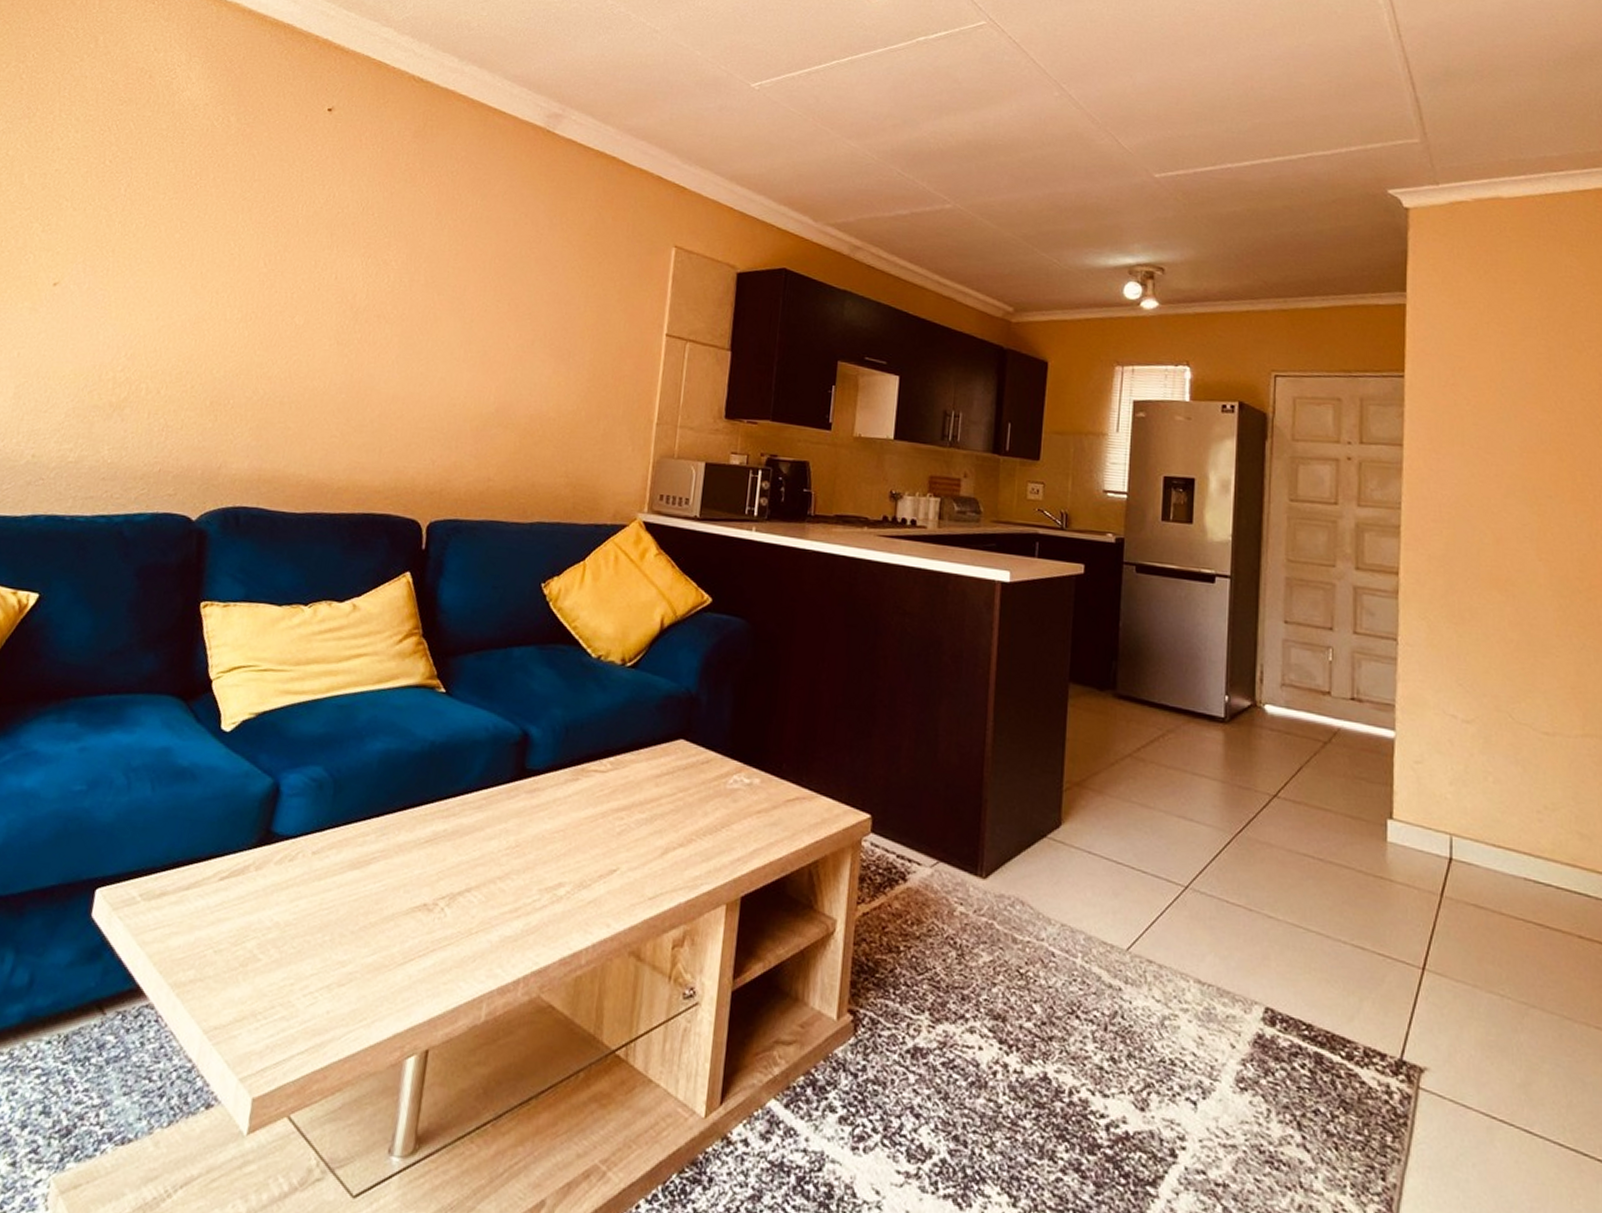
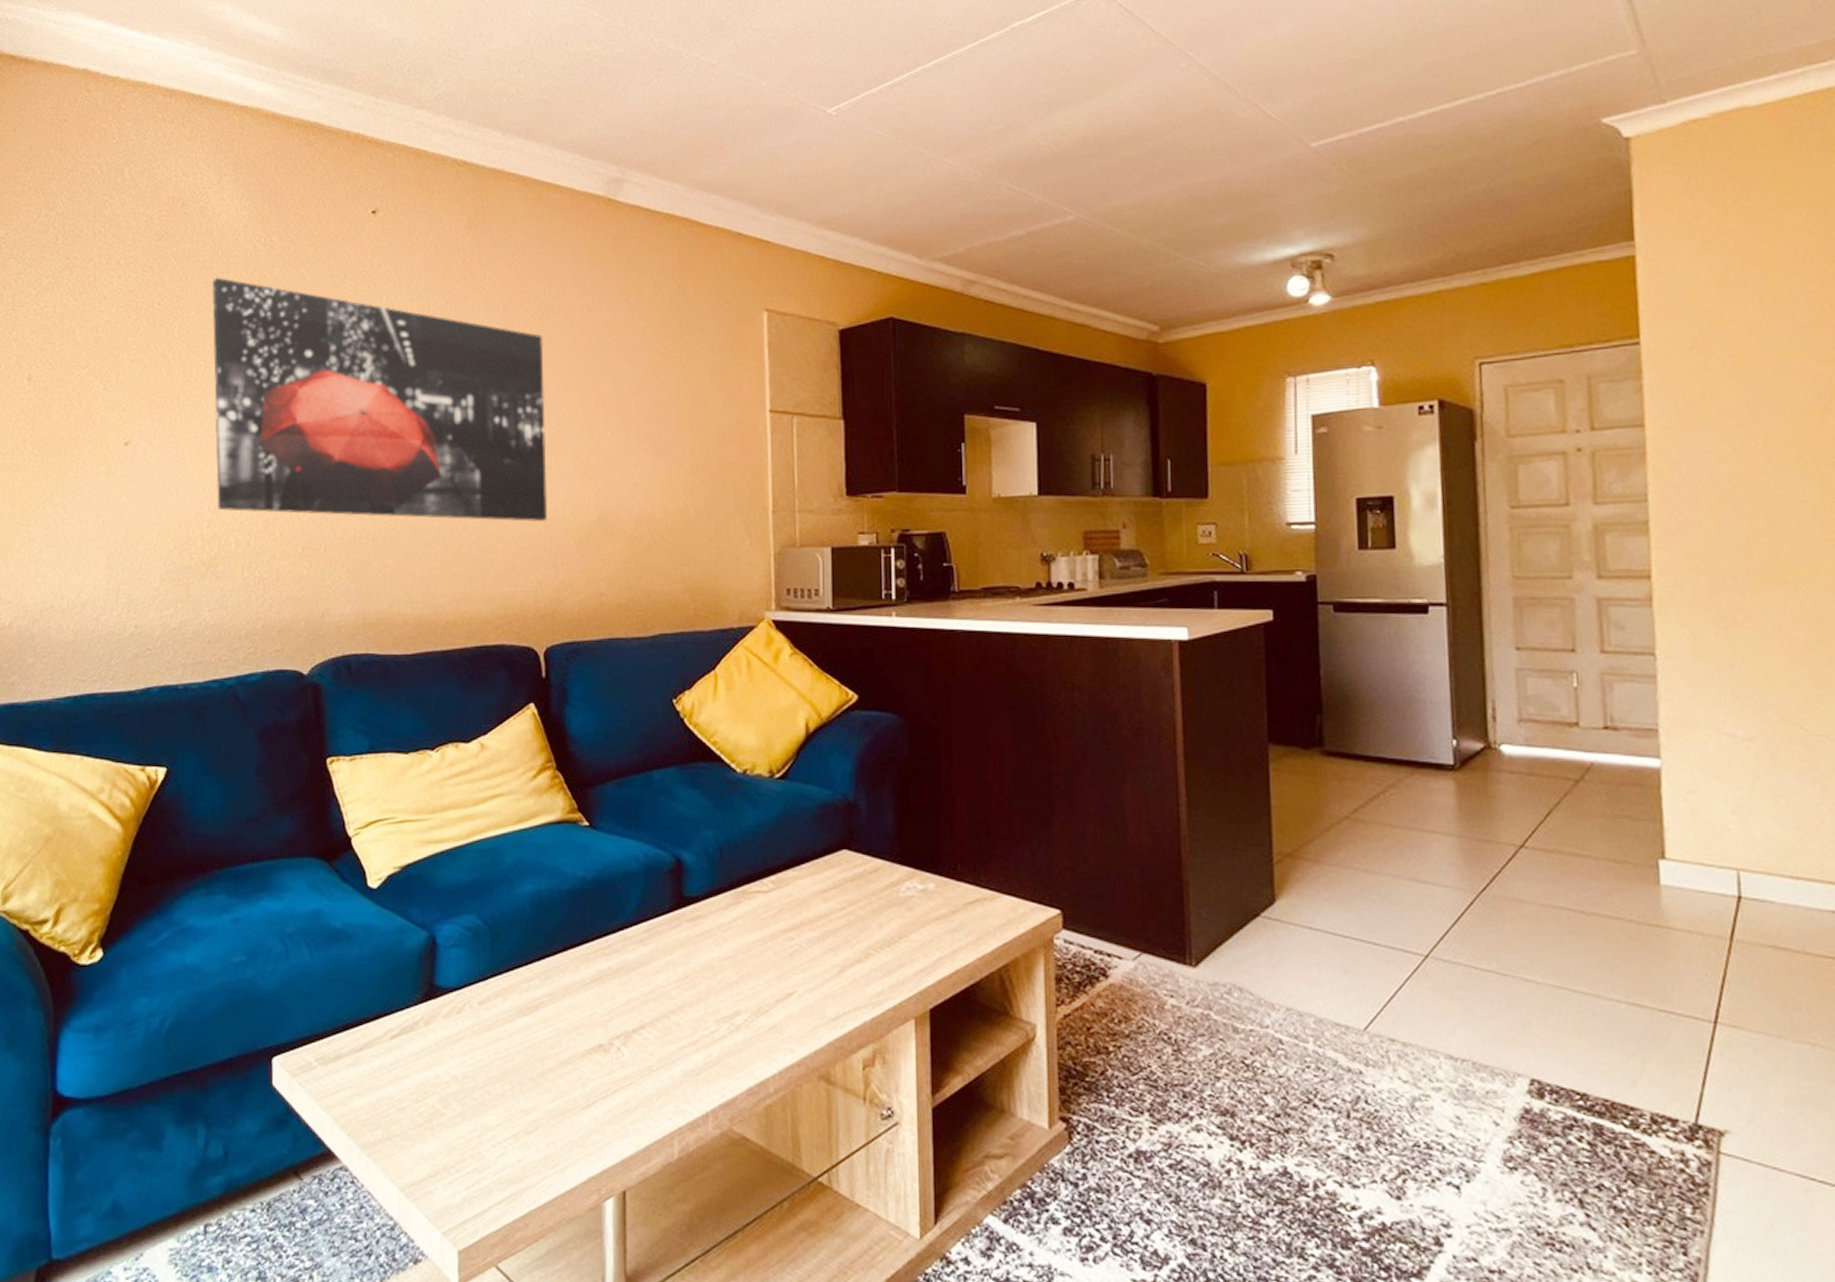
wall art: none [134,145,469,406] -> present [212,277,548,522]

